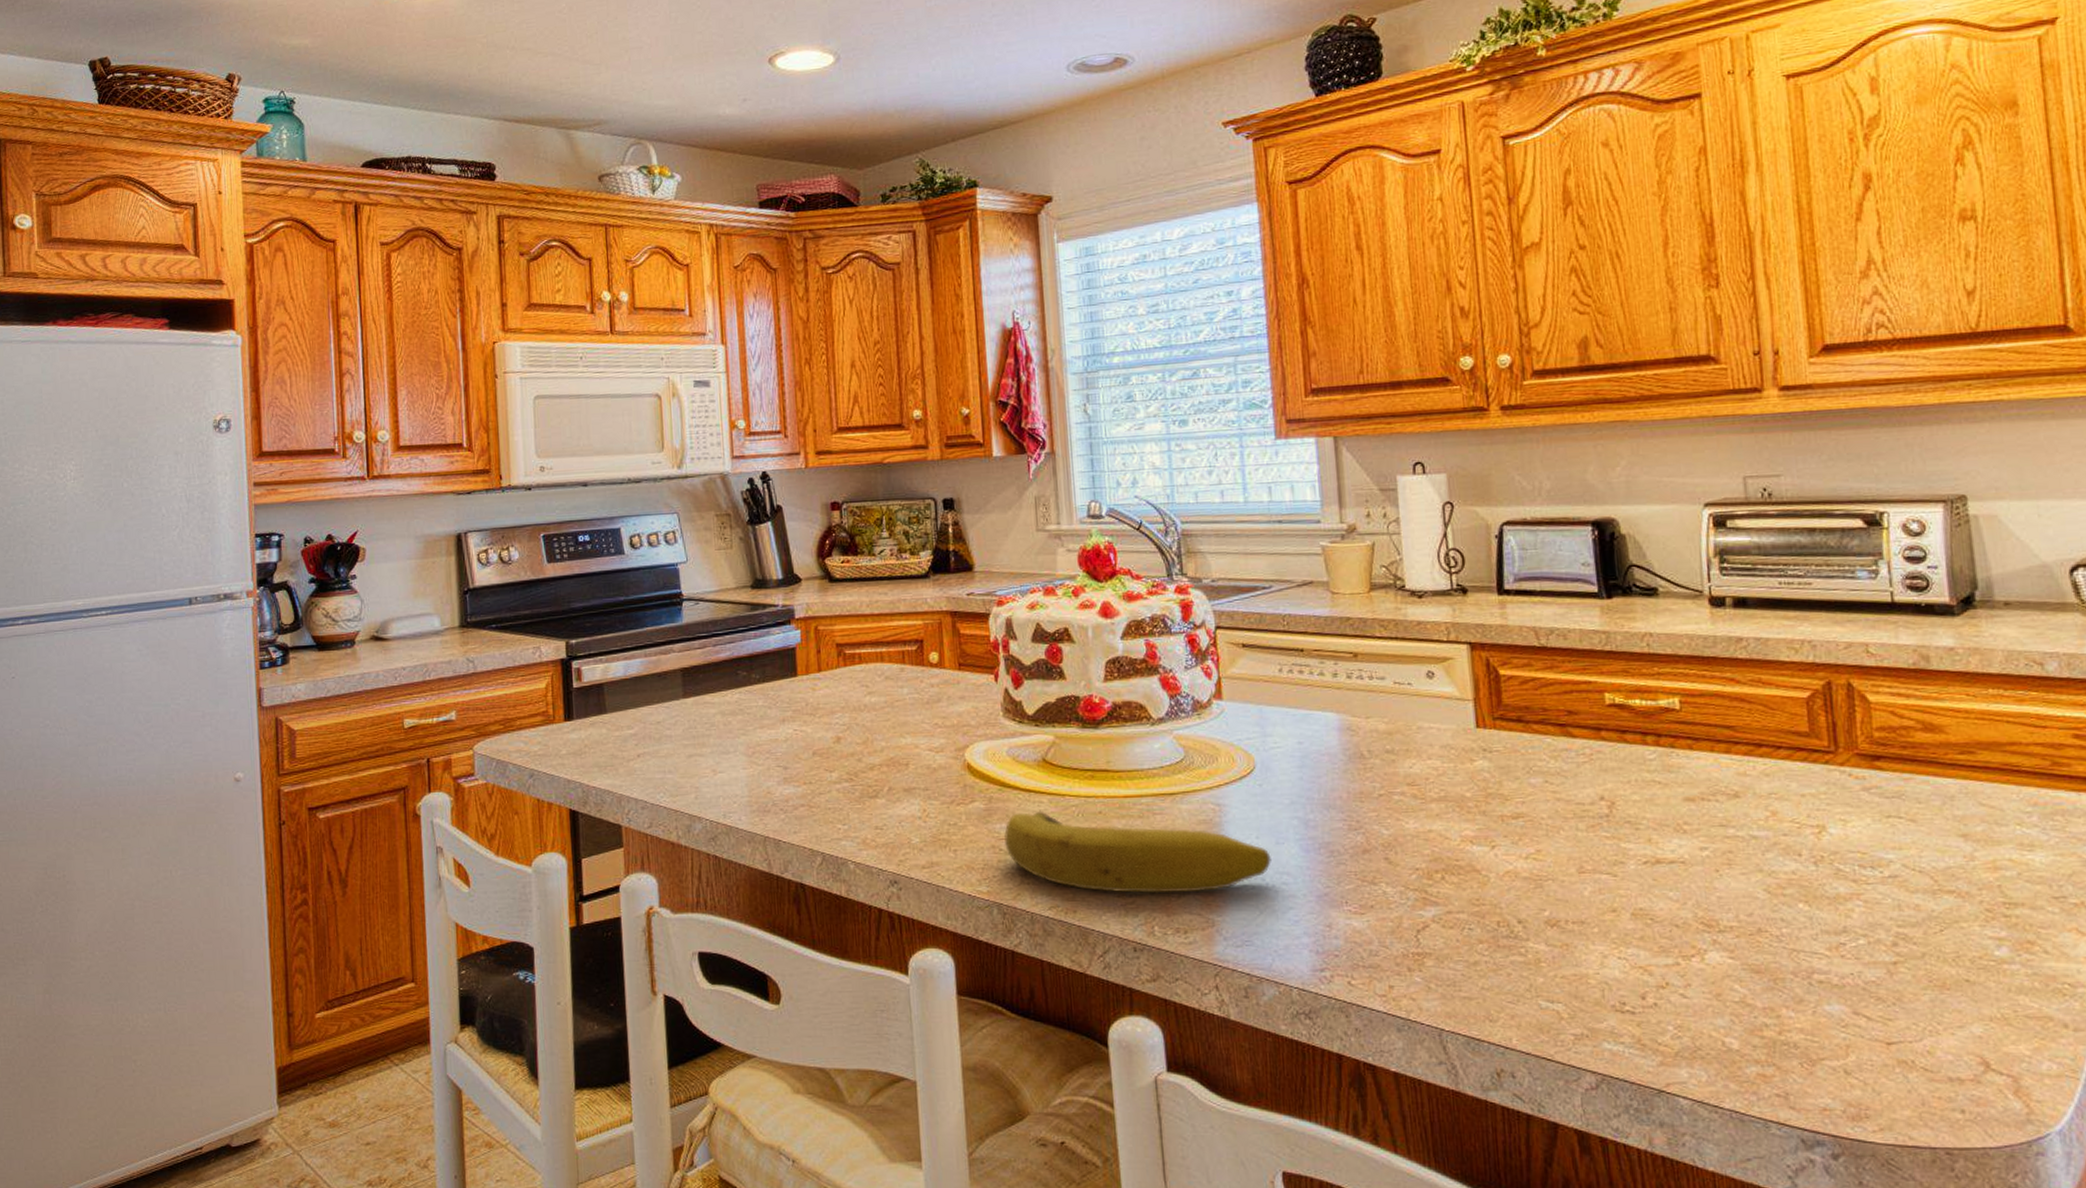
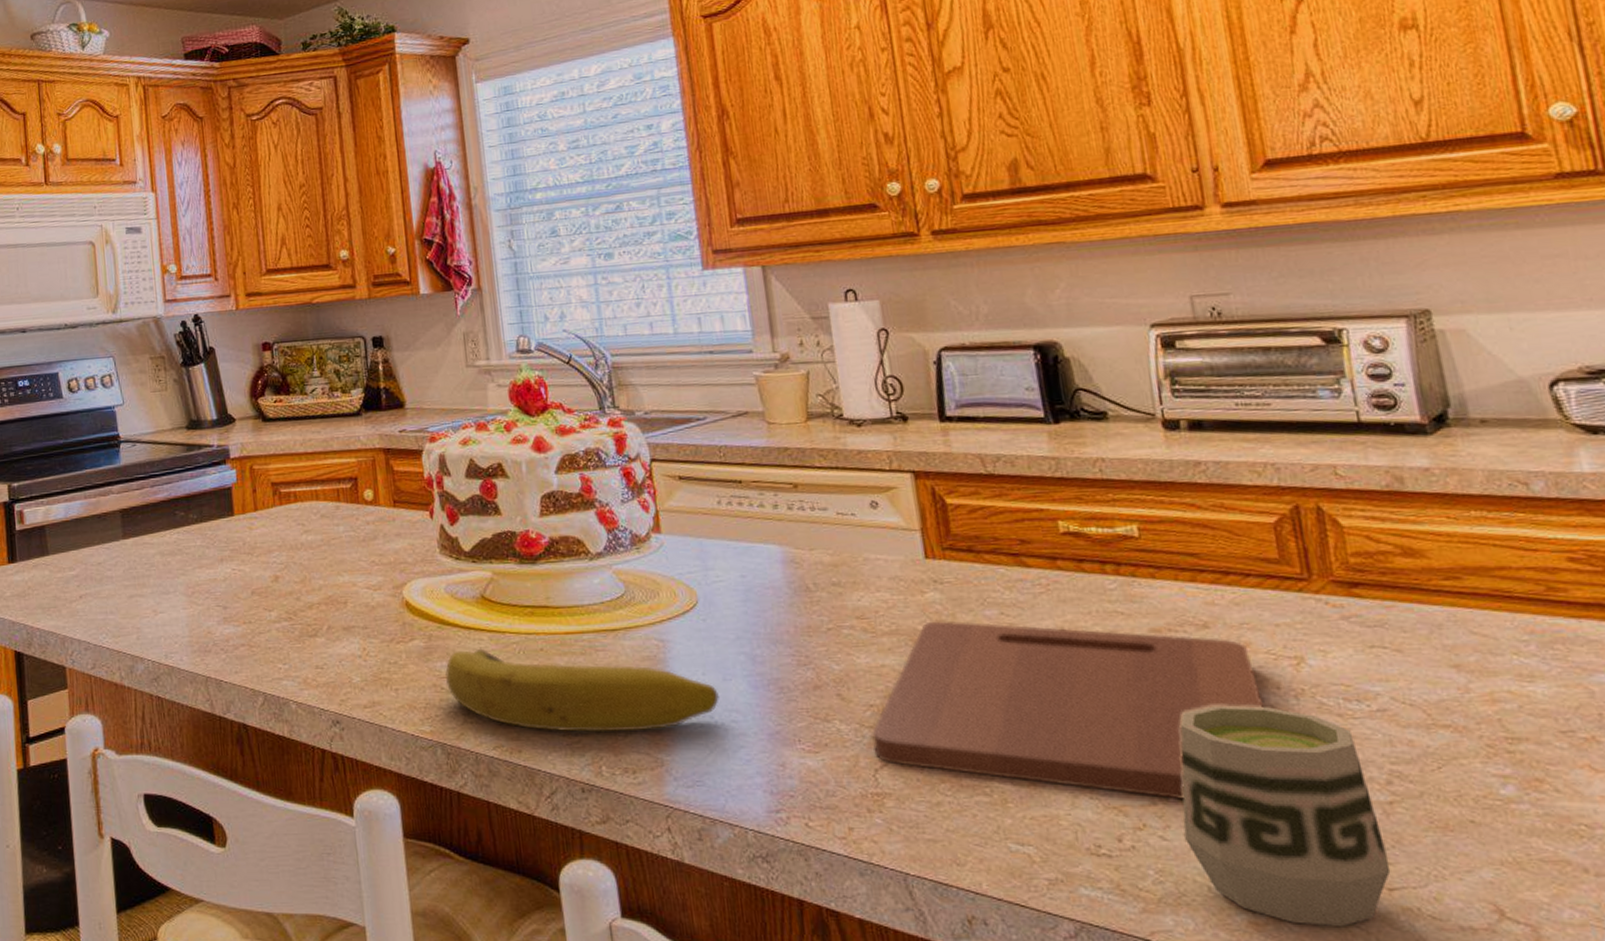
cutting board: none [1416,788,1786,959] -> present [871,621,1265,799]
cup: none [1703,871,1890,1079] -> present [1179,705,1391,927]

